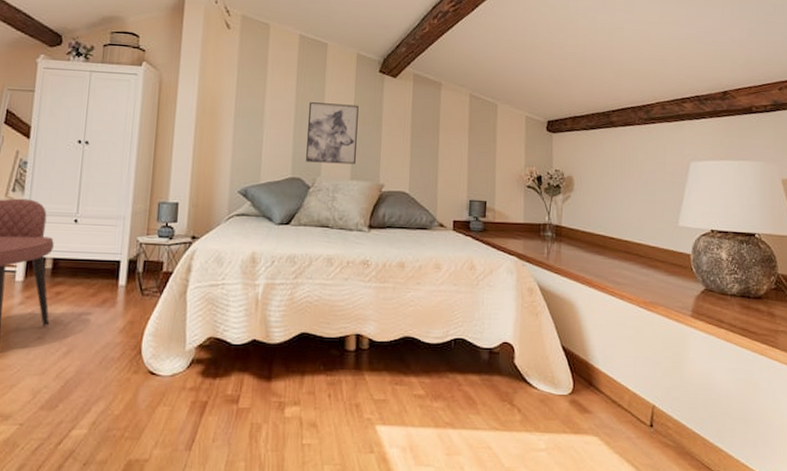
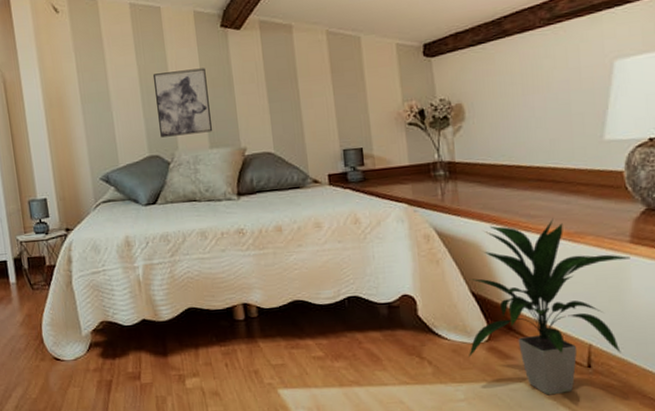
indoor plant: none [552,287,690,451] -> present [468,218,630,395]

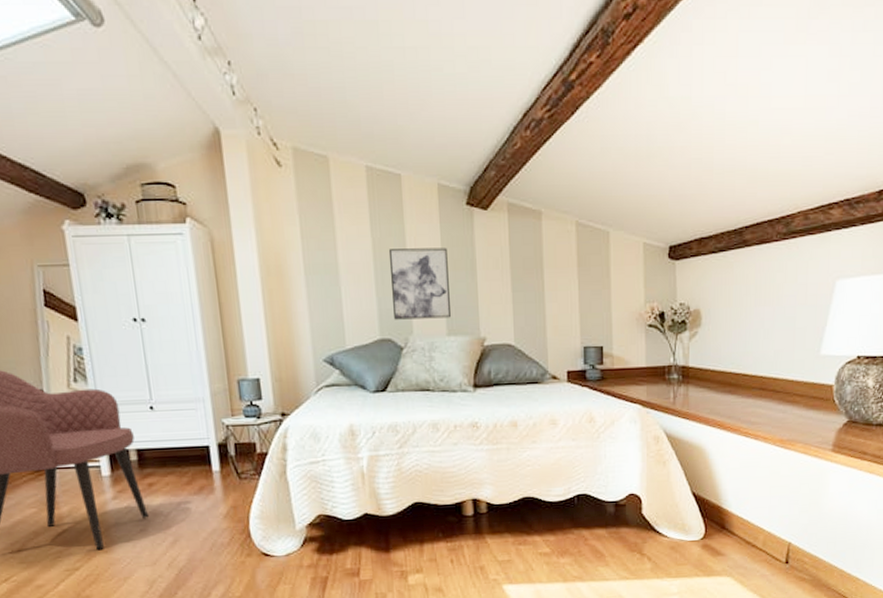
indoor plant: present [468,218,630,395] -> none [684,426,830,589]

